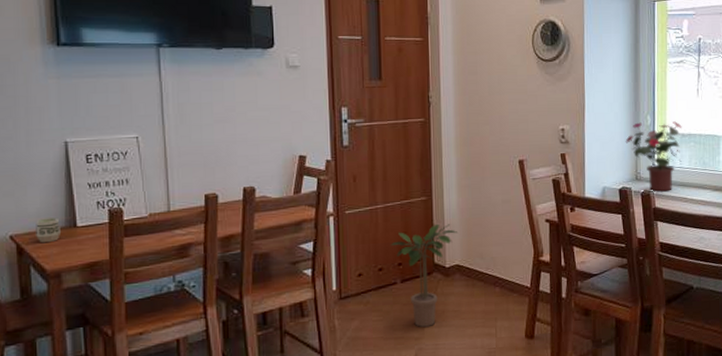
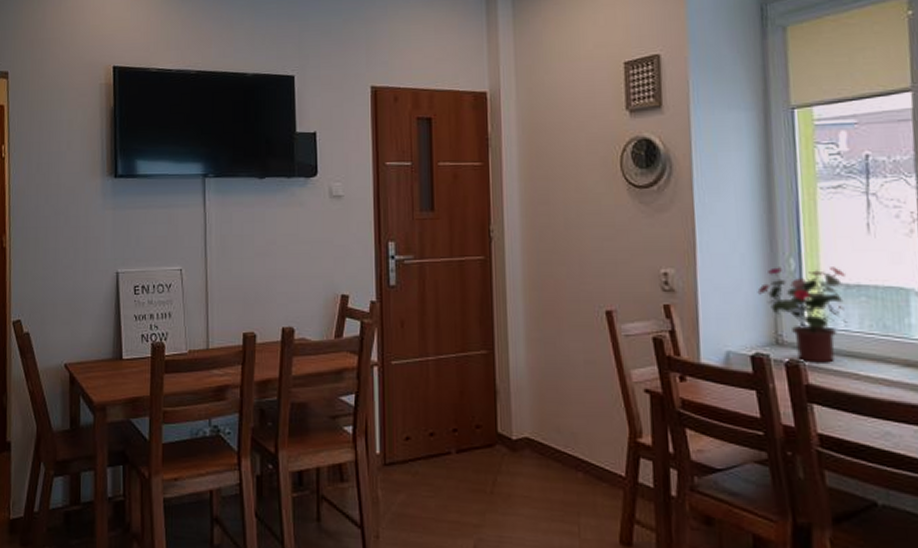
cup: present [36,217,62,243] -> none [87,348,109,374]
potted plant: present [391,224,457,328] -> none [444,385,526,513]

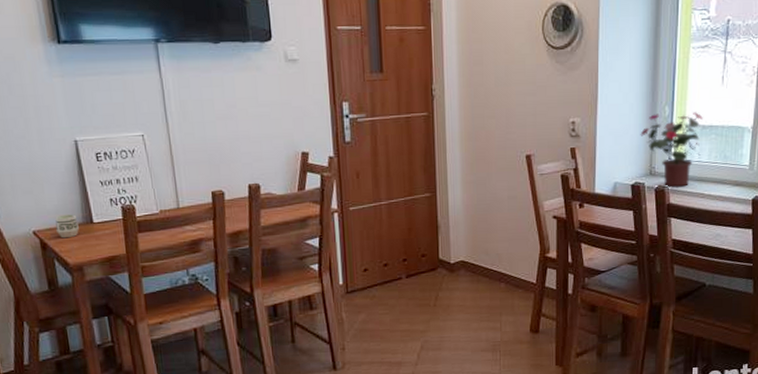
cup: none [87,348,109,374] -> present [55,214,80,239]

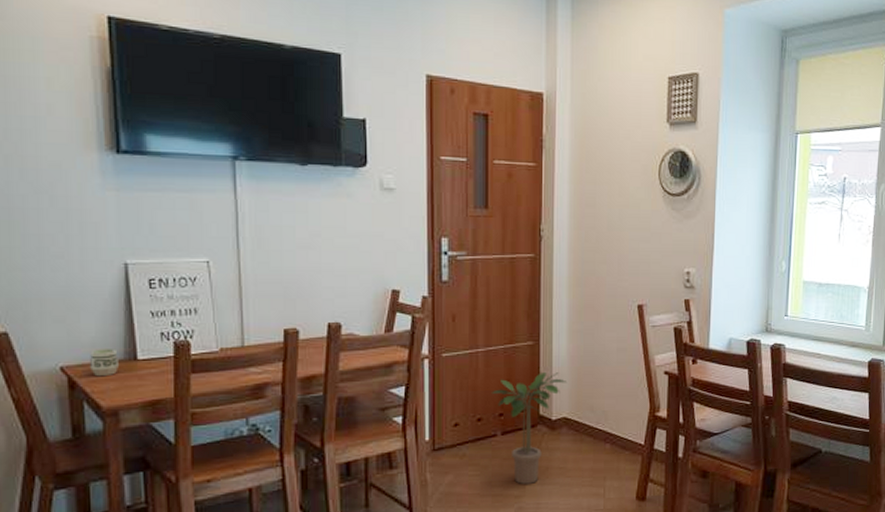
potted plant: none [396,220,462,321] -> present [492,372,566,485]
potted flower: present [640,112,703,187] -> none [756,268,819,346]

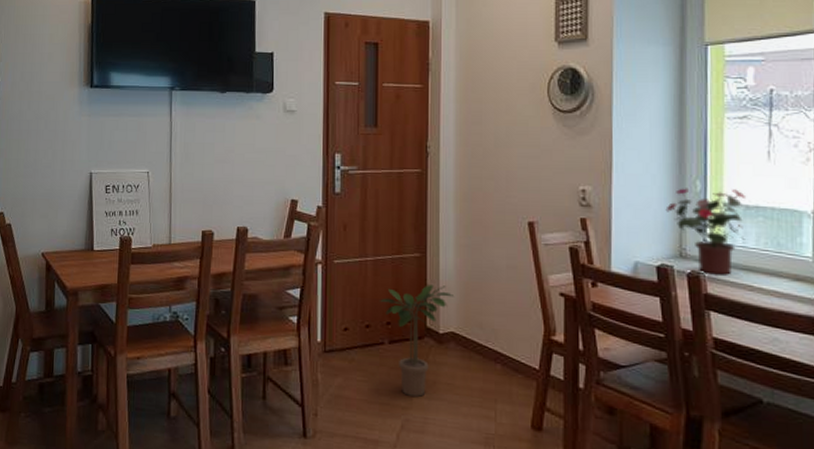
cup: present [90,349,120,377] -> none [61,240,82,263]
potted flower: none [756,268,819,346] -> present [665,188,745,275]

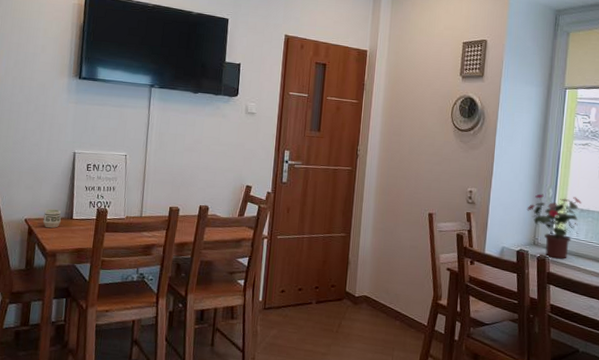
cup: none [61,240,82,263] -> present [43,209,62,229]
potted plant: present [380,285,454,398] -> none [311,258,368,346]

